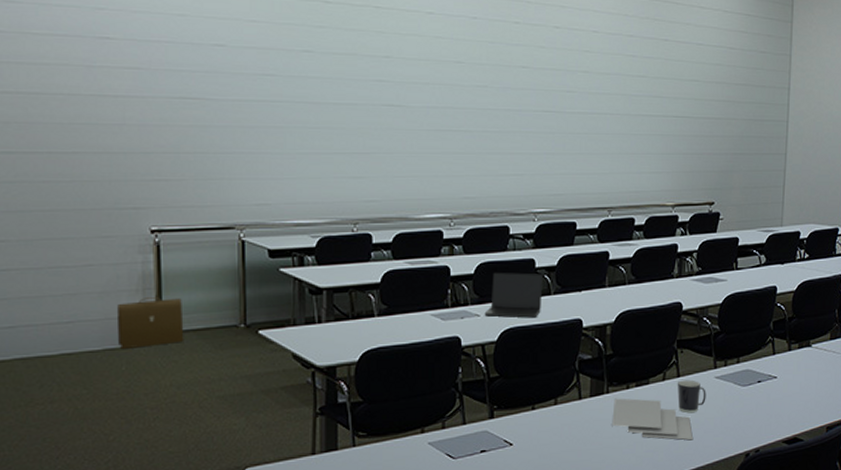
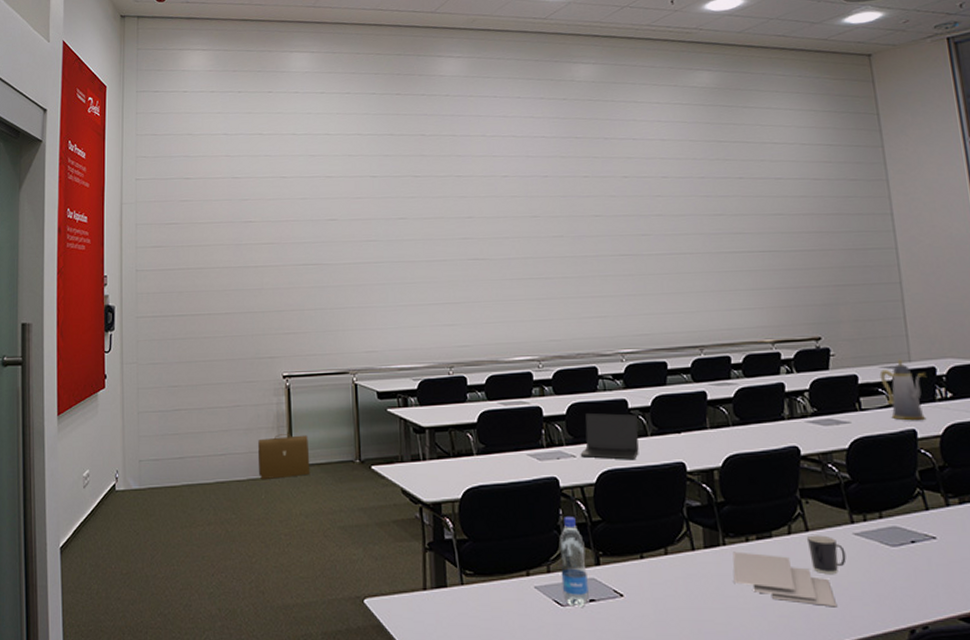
bottle: none [455,374,481,459] -> present [558,517,589,607]
coffee pot: none [756,222,793,279] -> present [879,357,927,421]

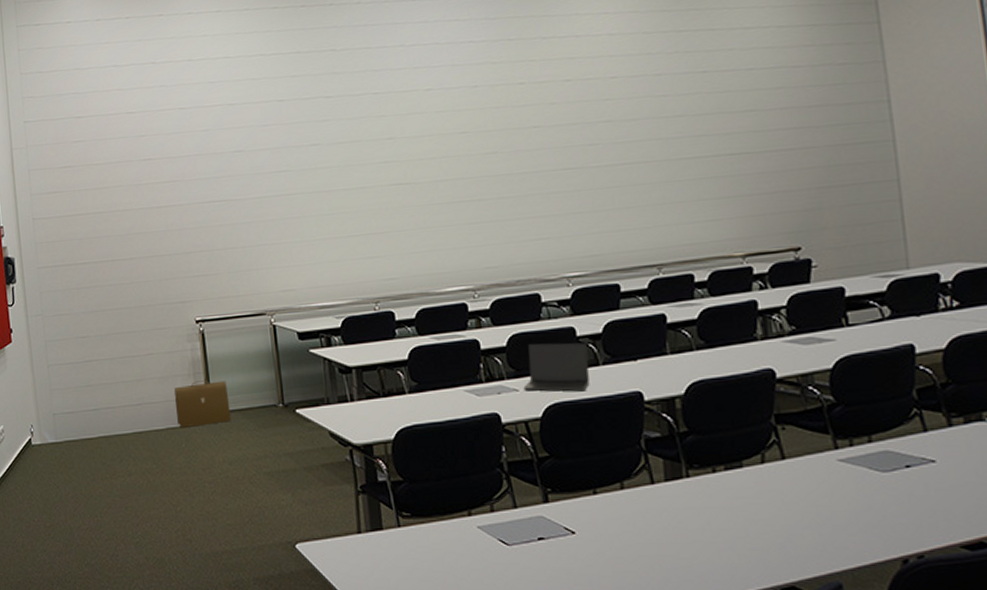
bottle: present [558,517,589,607] -> none [502,454,537,546]
papers: present [732,551,838,608] -> none [697,483,818,539]
mug: present [806,535,847,575] -> none [782,463,829,505]
coffee pot: present [879,357,927,421] -> none [871,265,929,335]

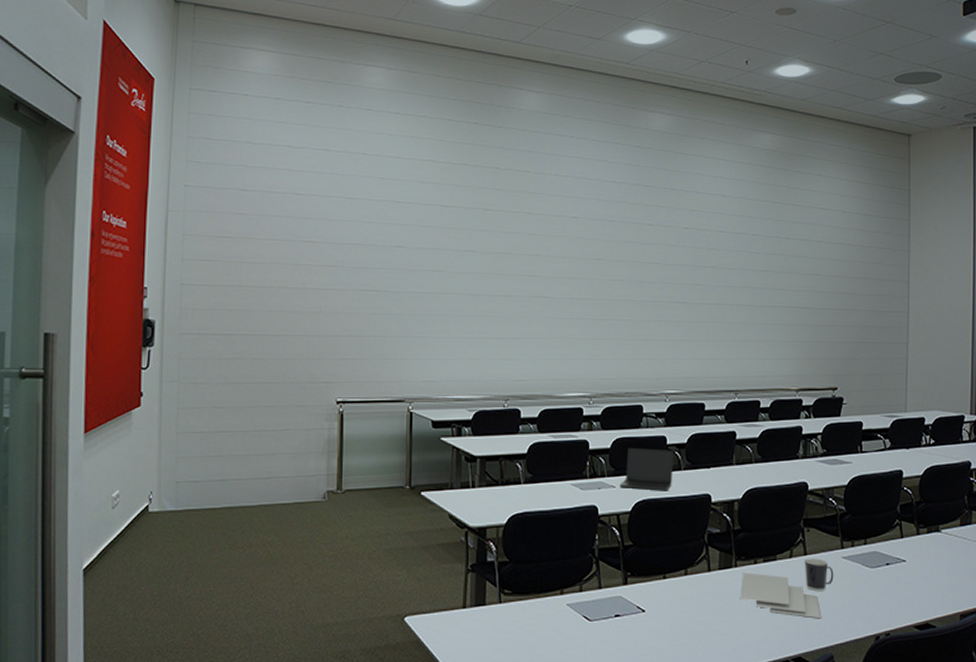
briefcase: present [174,380,232,429] -> none [306,459,360,504]
papers: none [697,483,818,539] -> present [740,572,822,619]
mug: none [782,463,829,505] -> present [804,558,834,592]

